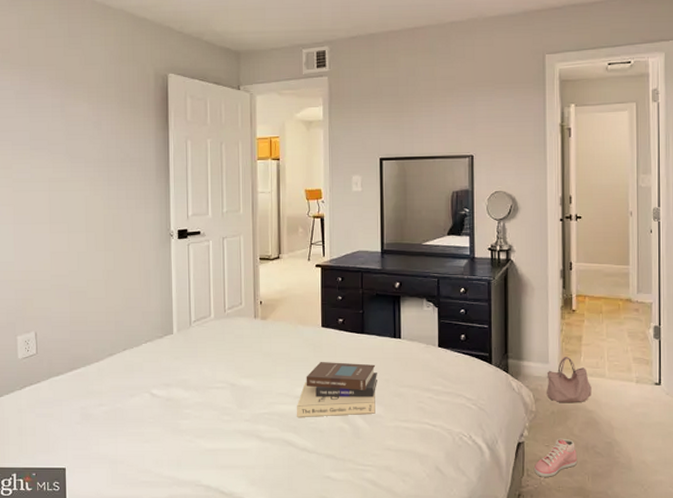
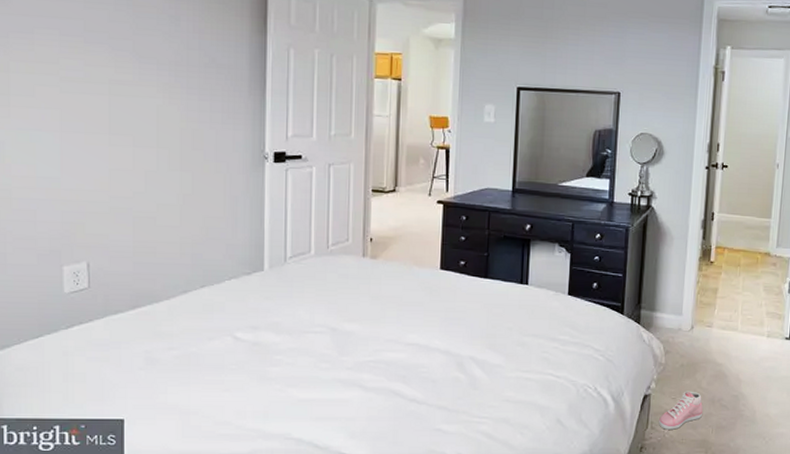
books: present [297,362,377,417] -> none [407,307,500,366]
handbag: present [547,357,592,403] -> none [677,309,723,356]

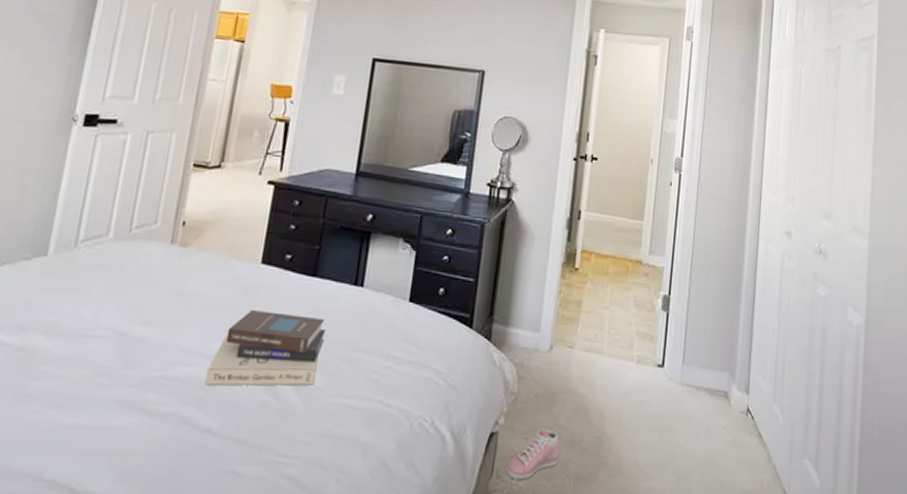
books: none [407,307,500,366] -> present [205,310,325,386]

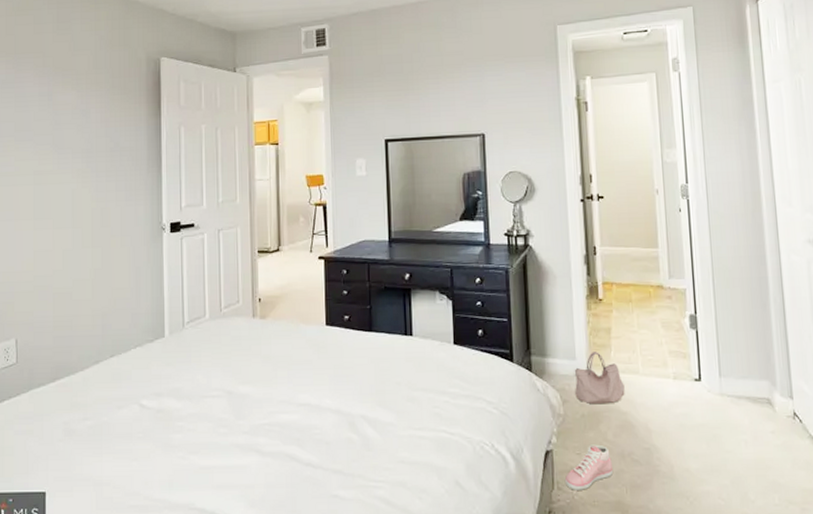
books: present [205,310,325,386] -> none [300,364,388,428]
handbag: none [533,325,586,385] -> present [575,352,625,405]

